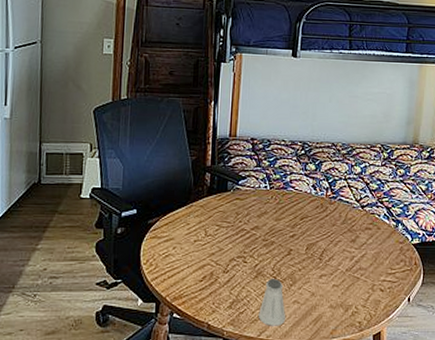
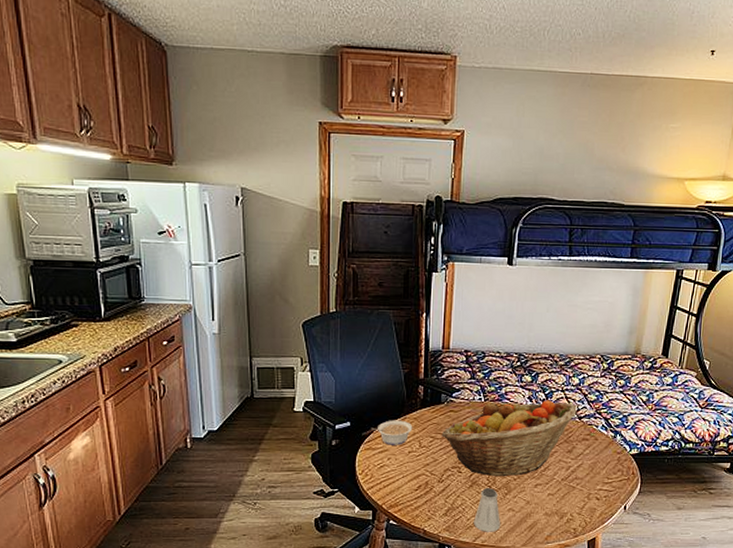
legume: none [157,207,199,234] -> present [371,420,413,445]
fruit basket: none [227,188,360,267] -> present [441,400,577,477]

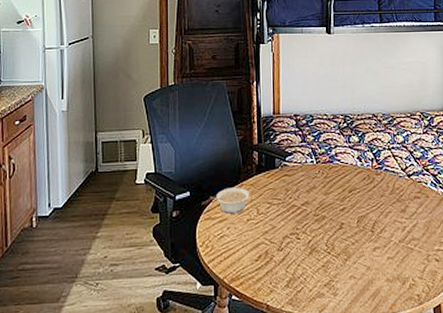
fruit basket: present [441,400,577,477] -> none [278,159,405,242]
saltshaker: present [474,488,500,532] -> none [316,254,343,304]

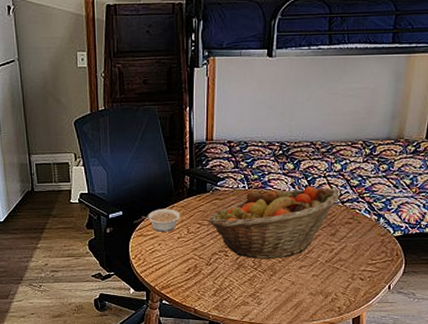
fruit basket: none [278,159,405,242] -> present [208,186,340,260]

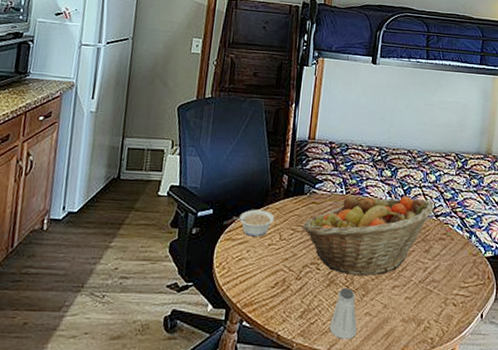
saltshaker: none [241,270,267,311] -> present [329,288,357,339]

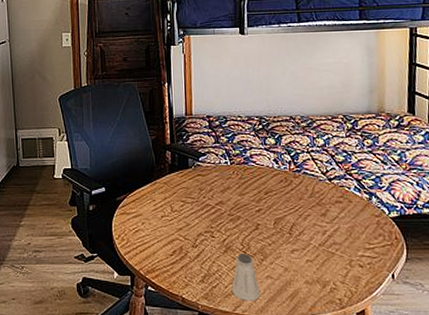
legume: present [233,209,275,237] -> none [125,185,164,210]
fruit basket: present [302,196,434,276] -> none [191,162,326,242]

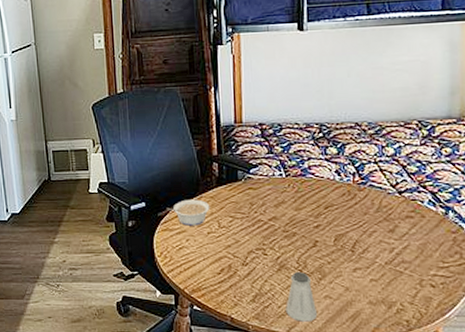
legume: none [125,185,164,210] -> present [167,199,210,226]

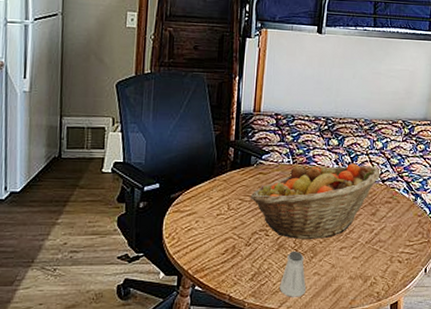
legume: present [167,199,210,226] -> none [180,182,222,208]
fruit basket: none [241,173,396,260] -> present [250,163,380,240]

